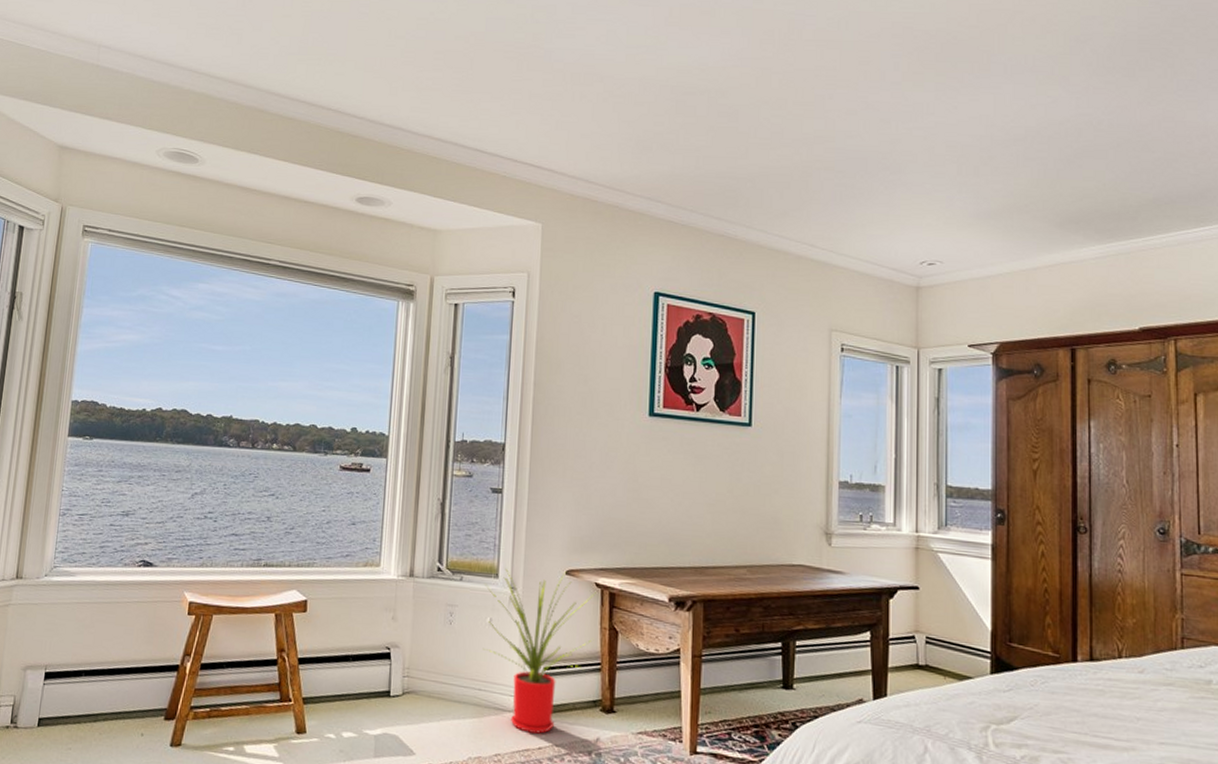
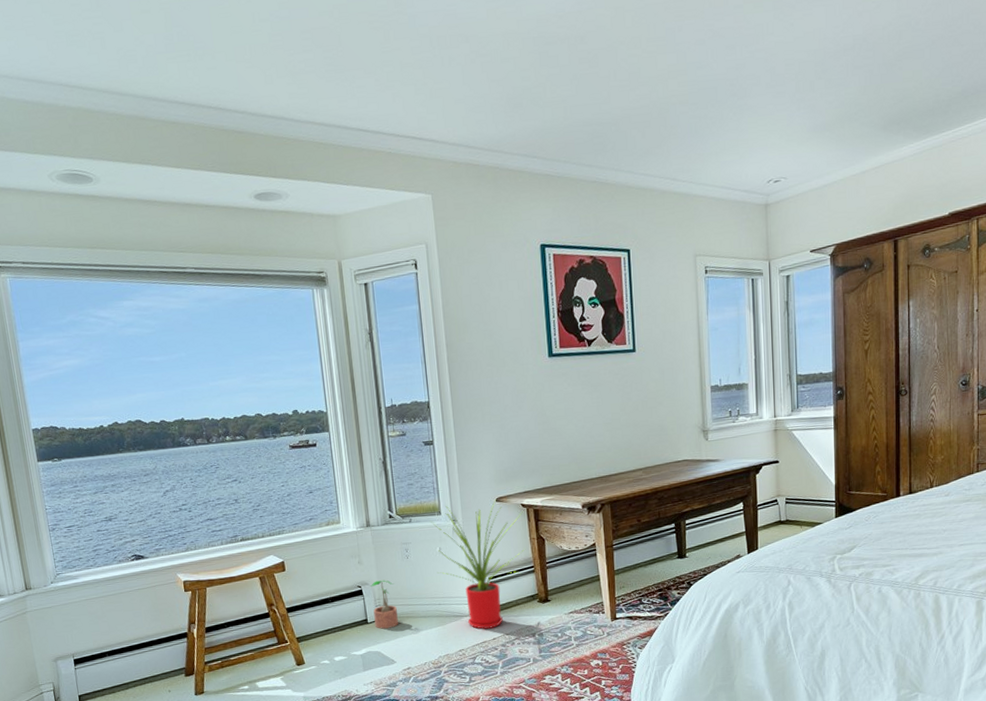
potted plant: none [398,644,430,708] -> present [370,580,398,629]

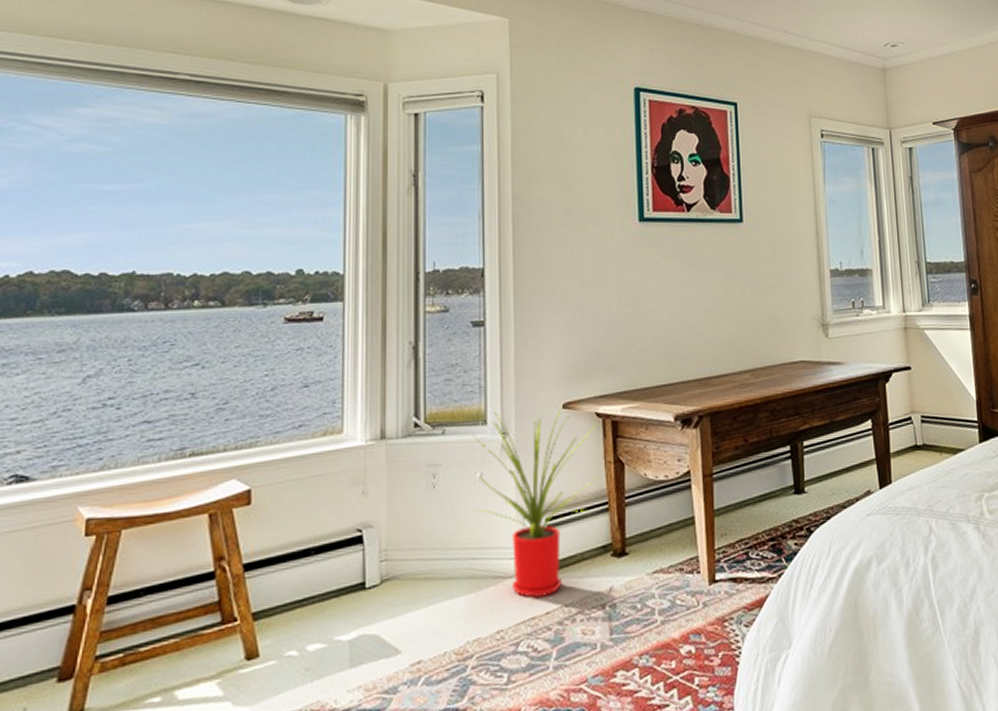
potted plant: present [370,580,398,629] -> none [375,520,411,598]

